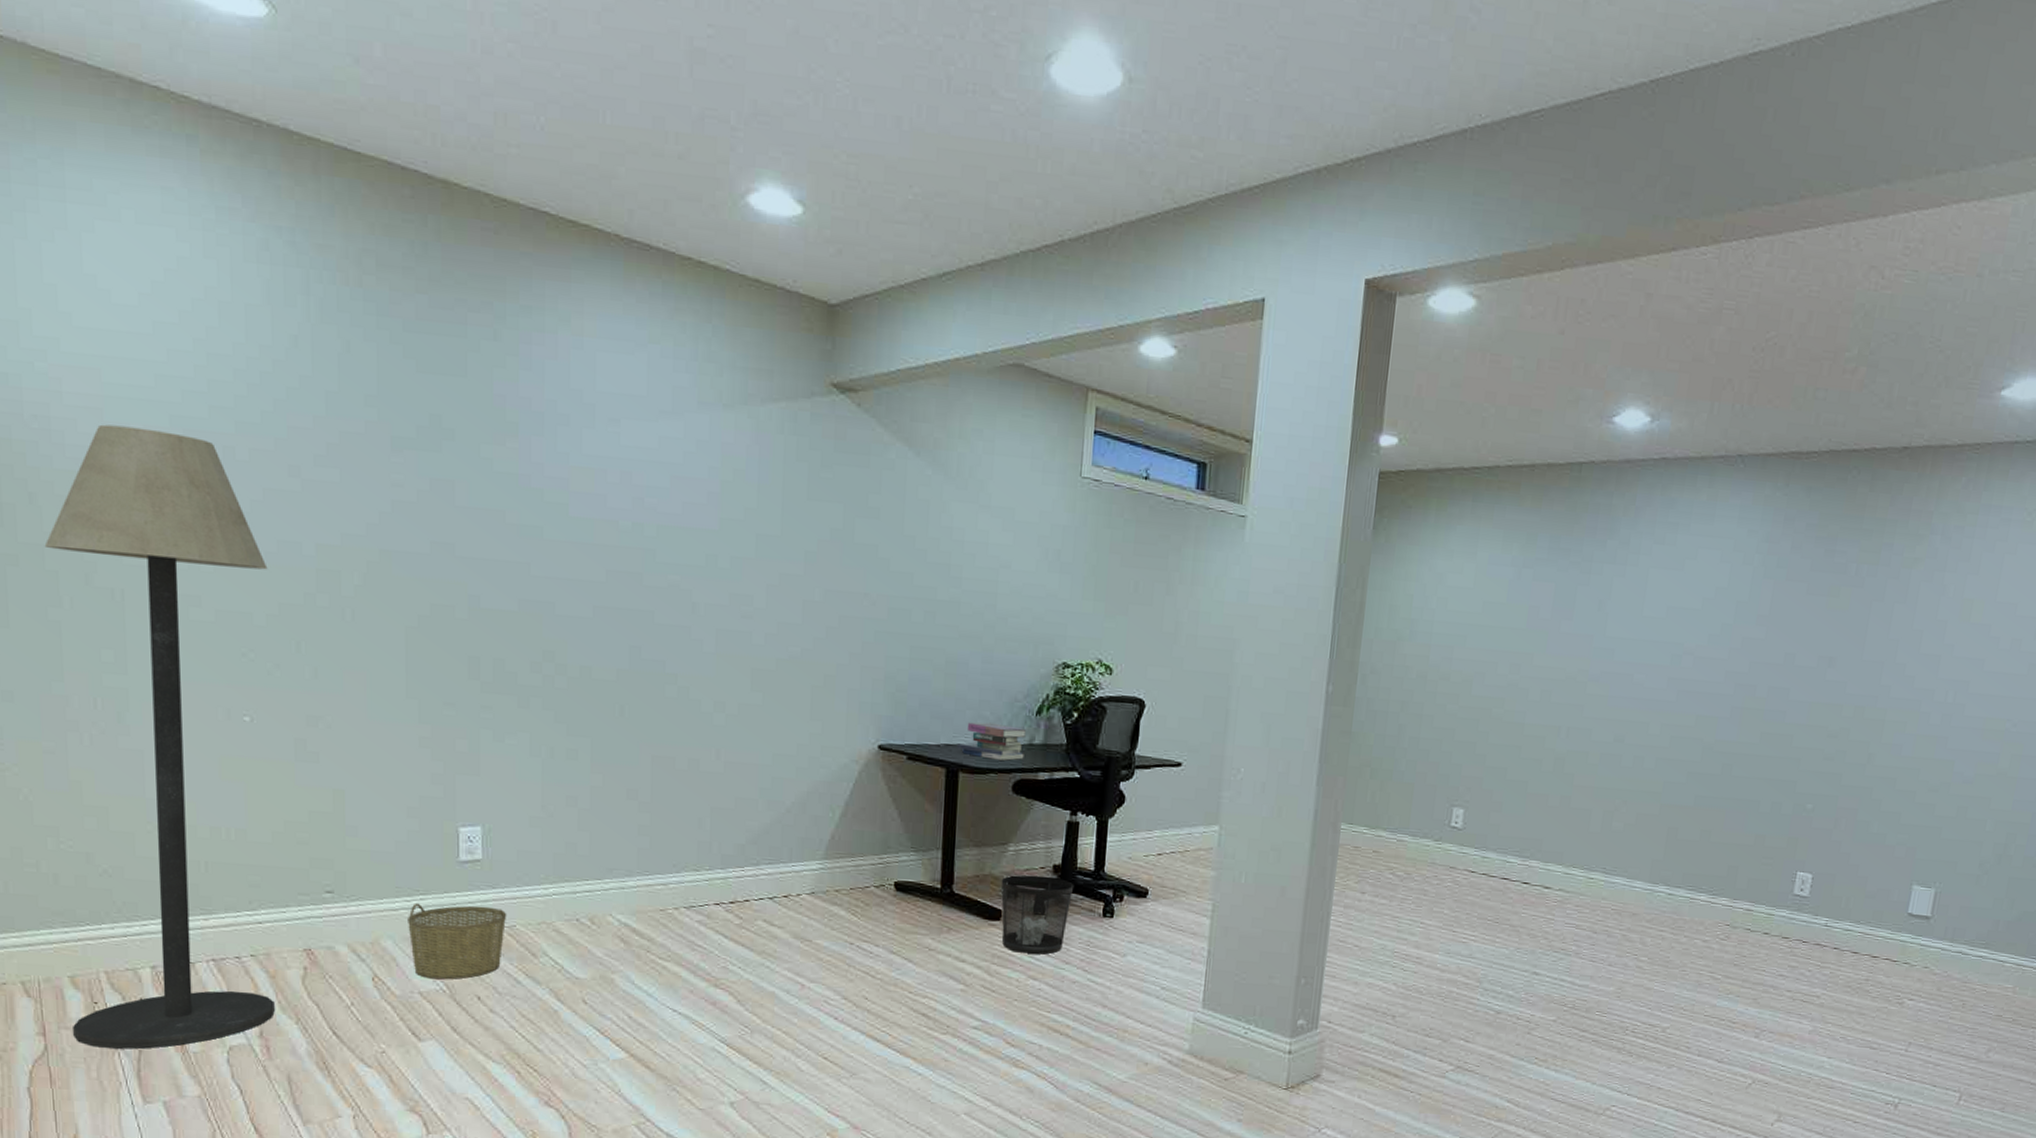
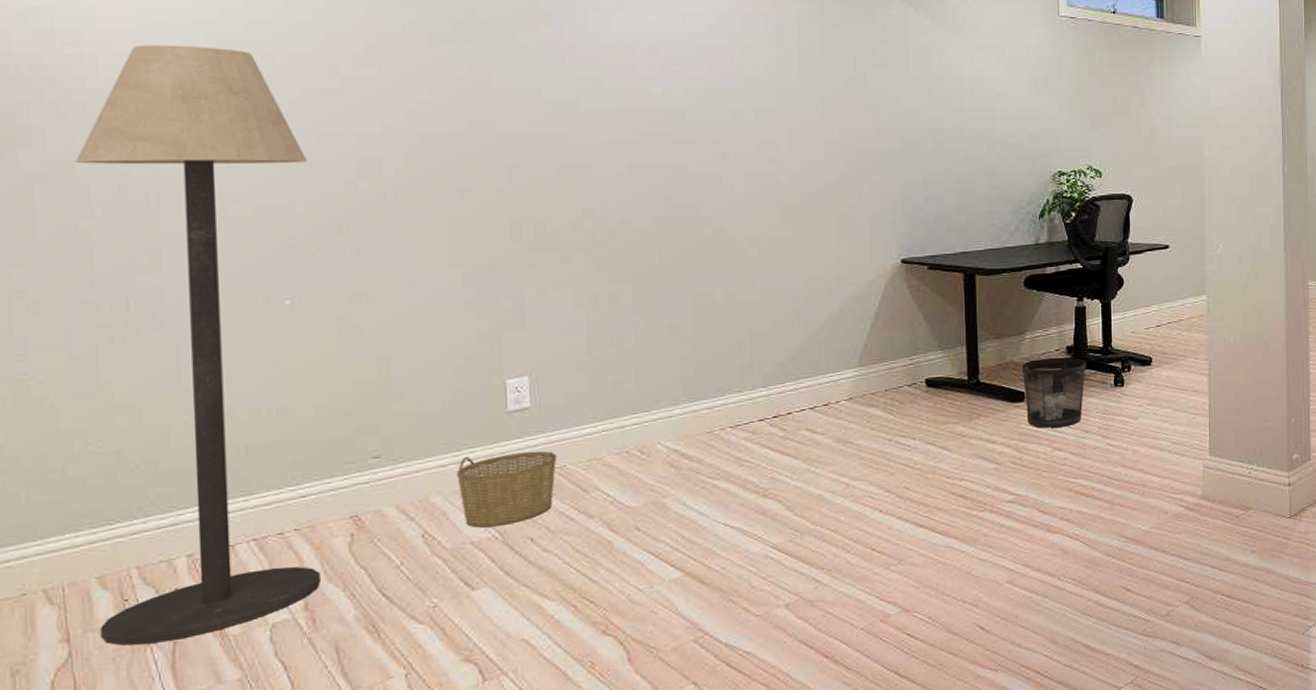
books: present [956,722,1026,761] -> none [971,229,1032,261]

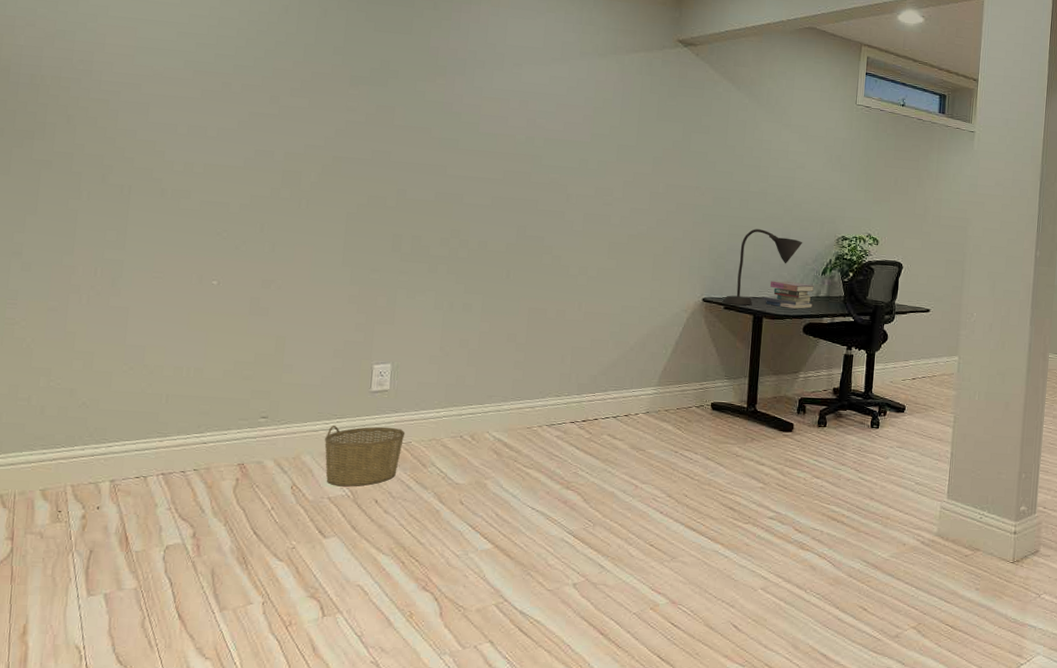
floor lamp: present [75,45,321,646] -> none [37,66,246,550]
desk lamp: none [923,172,1013,264] -> present [721,229,803,306]
books: none [971,229,1032,261] -> present [762,280,814,309]
waste bin: present [1021,357,1087,428] -> none [793,396,849,458]

